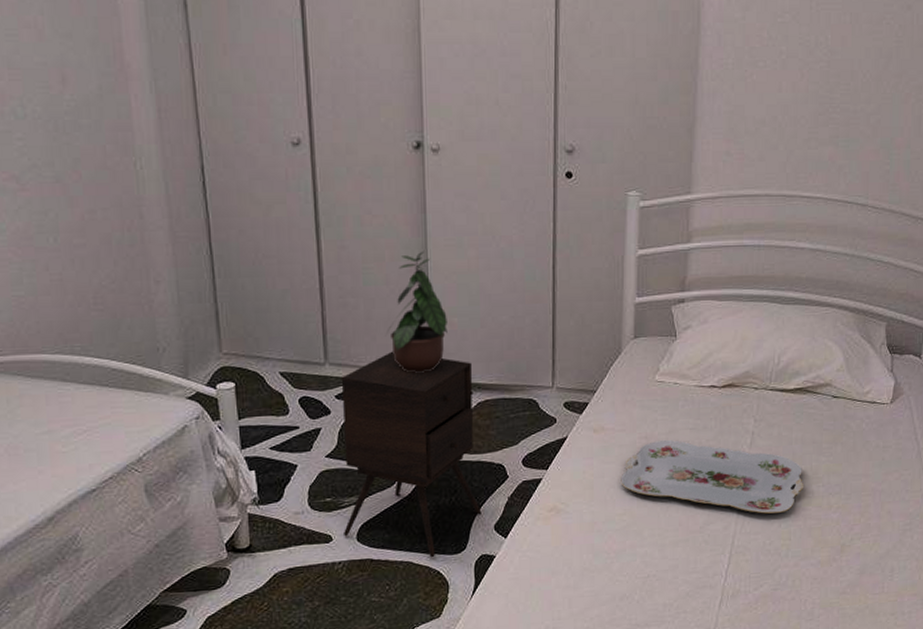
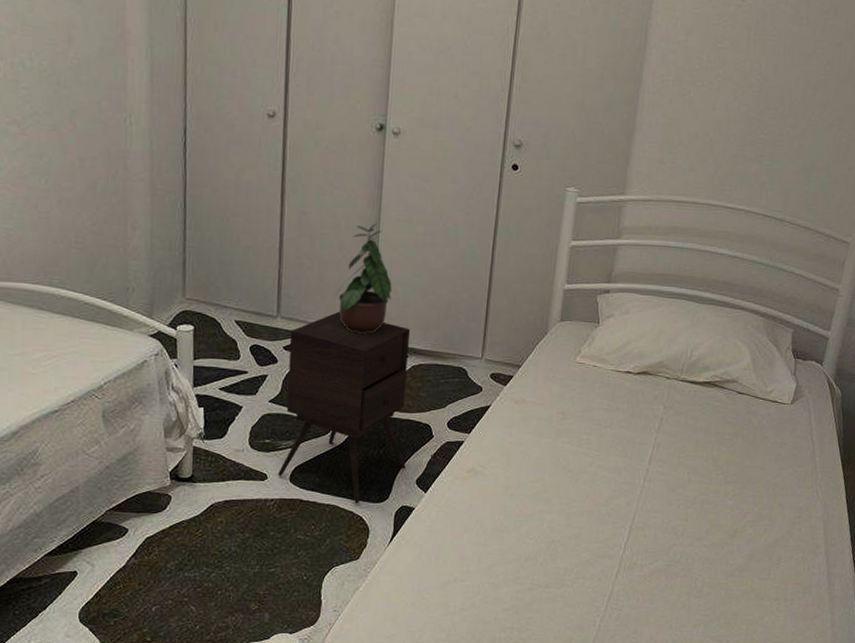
serving tray: present [621,439,803,514] -> none [536,416,704,495]

